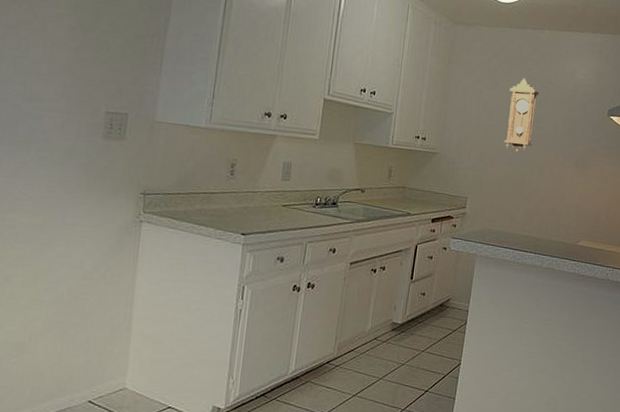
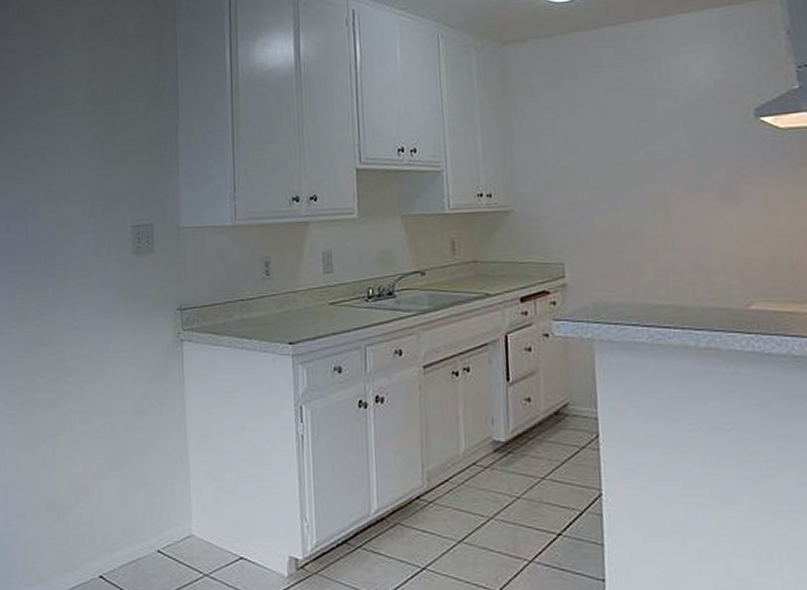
pendulum clock: present [503,78,540,153] -> none [594,91,645,193]

